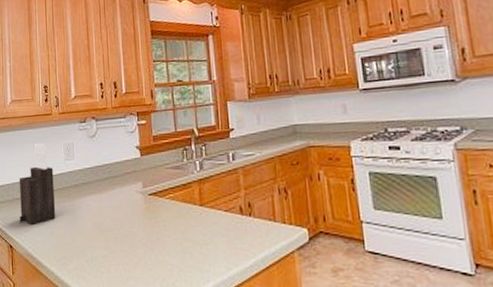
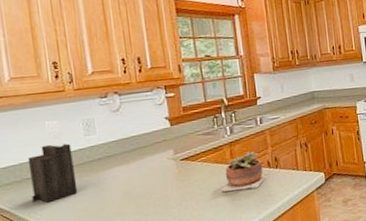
succulent plant: none [188,192,238,238] -> present [221,151,267,192]

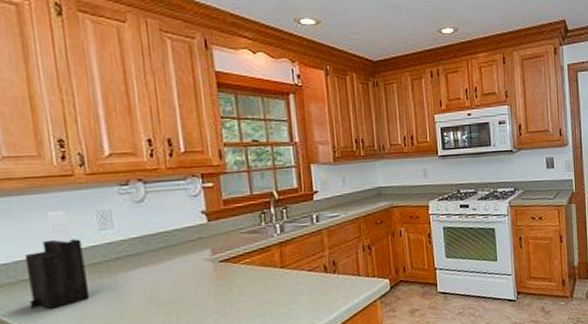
succulent plant: present [221,151,267,192] -> none [268,253,323,299]

